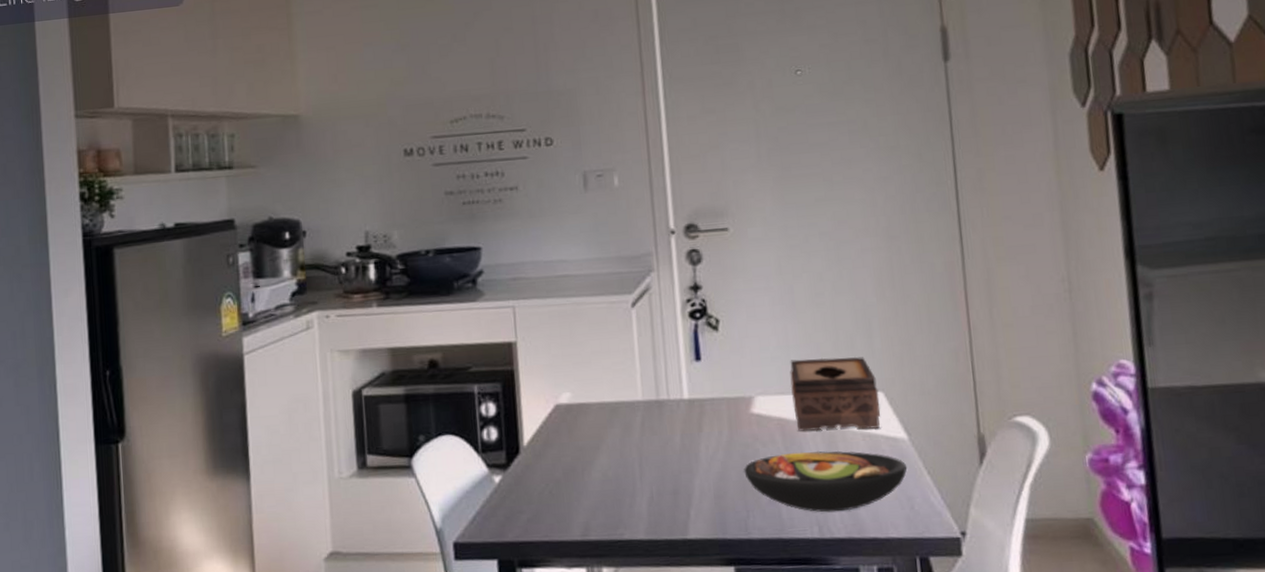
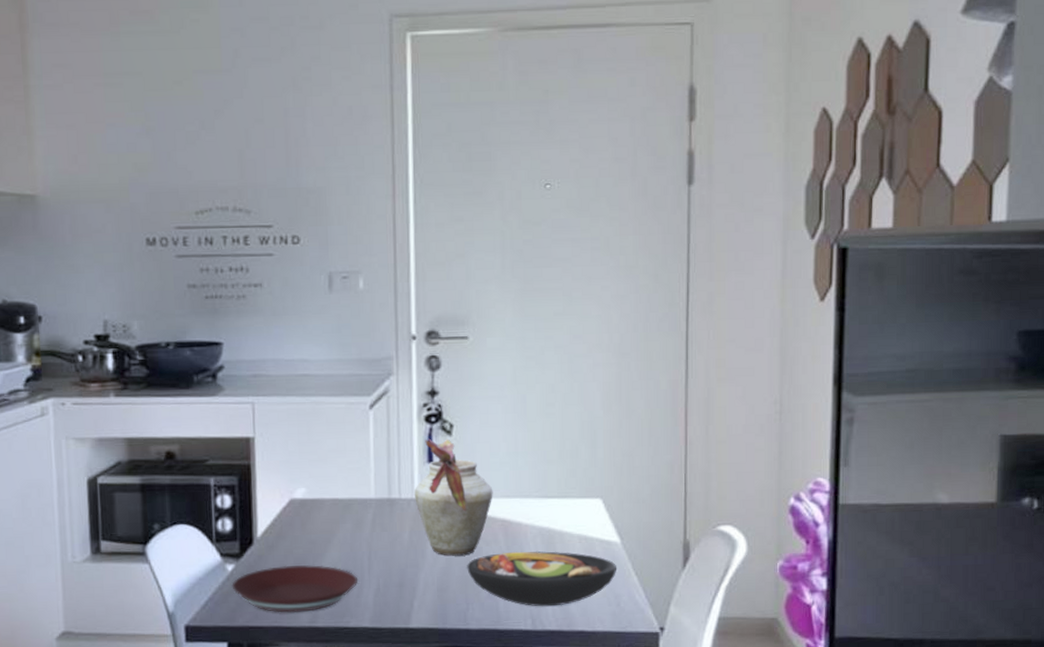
plate: none [499,474,630,526] -> present [232,565,358,613]
vase: none [682,335,767,460] -> present [413,438,493,556]
tissue box: present [790,356,880,431] -> none [516,465,598,533]

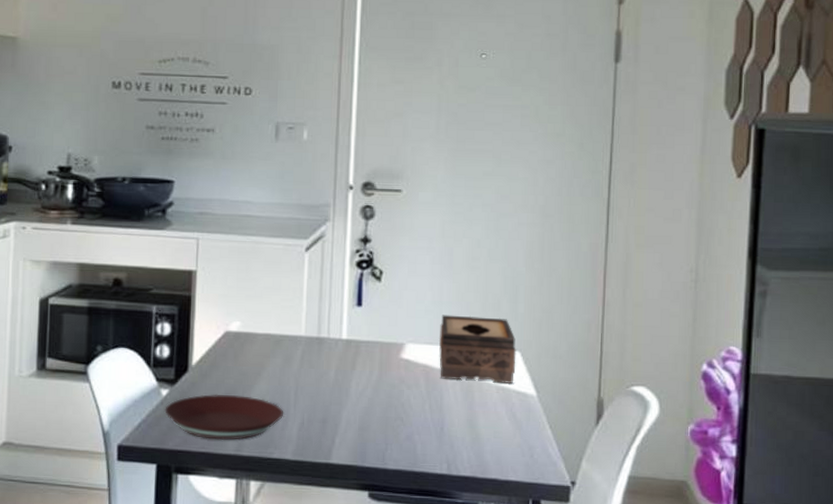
vase: present [413,438,493,556] -> none [342,283,417,397]
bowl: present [467,550,617,607] -> none [388,397,532,453]
tissue box: none [516,465,598,533] -> present [438,315,516,384]

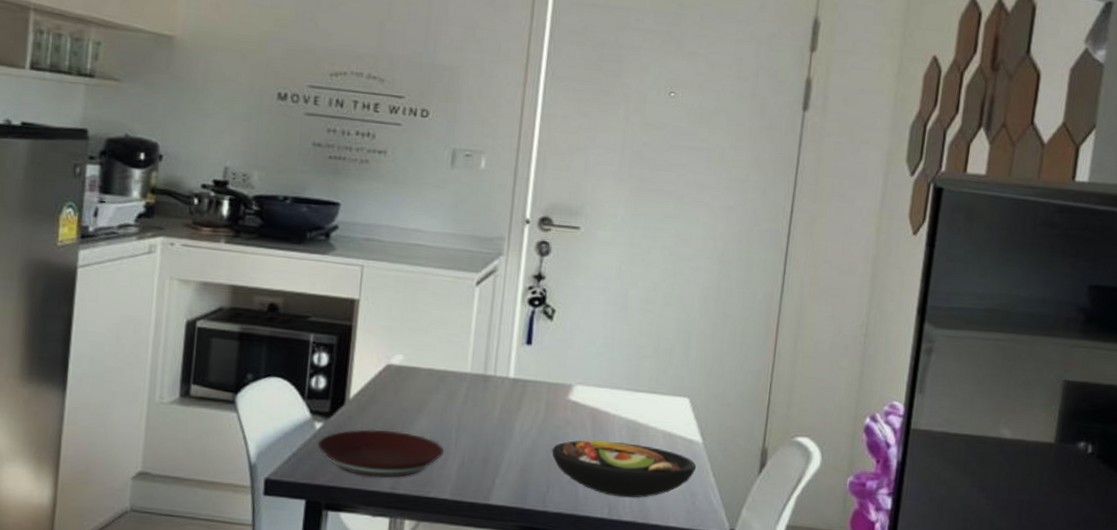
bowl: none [388,397,532,453] -> present [552,440,697,498]
tissue box: present [438,315,516,384] -> none [607,357,685,431]

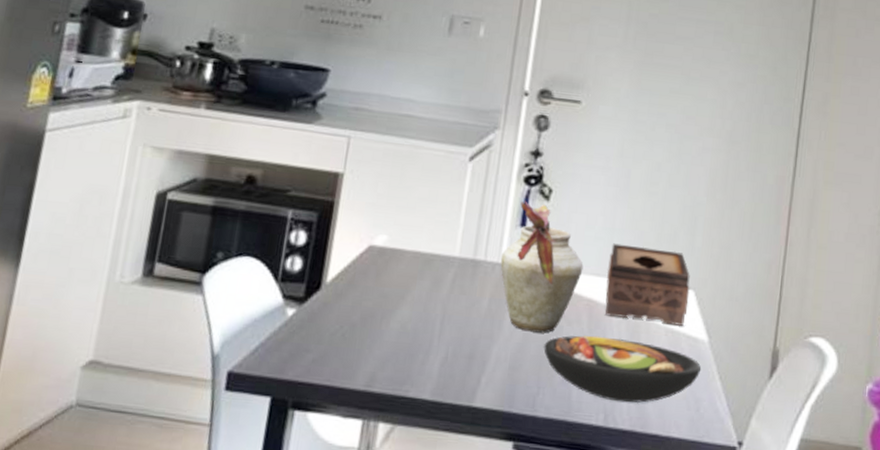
plate: present [317,429,444,477] -> none [288,317,426,373]
vase: none [509,320,586,439] -> present [500,201,584,333]
tissue box: none [607,357,685,431] -> present [605,243,690,327]

